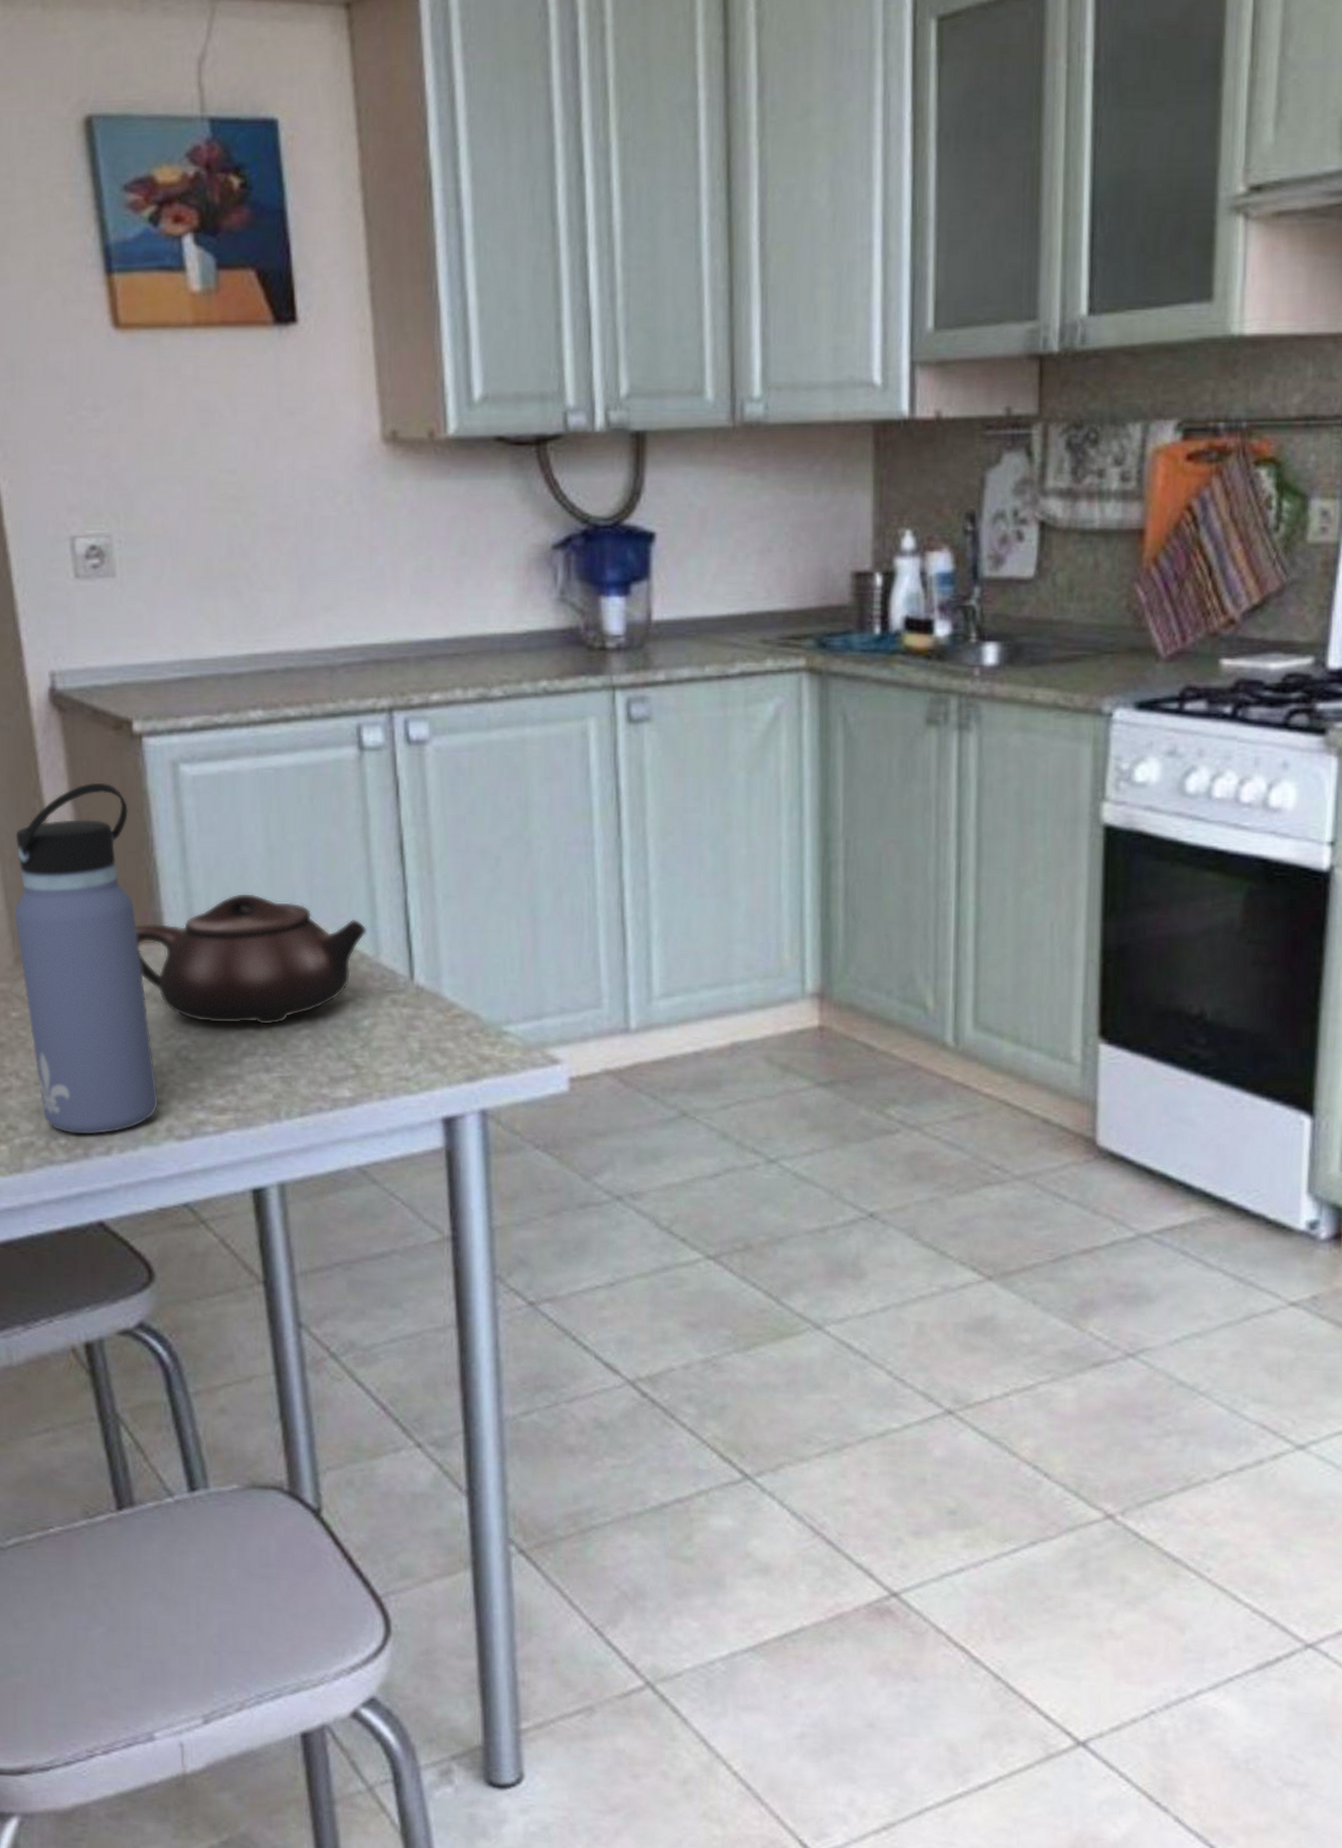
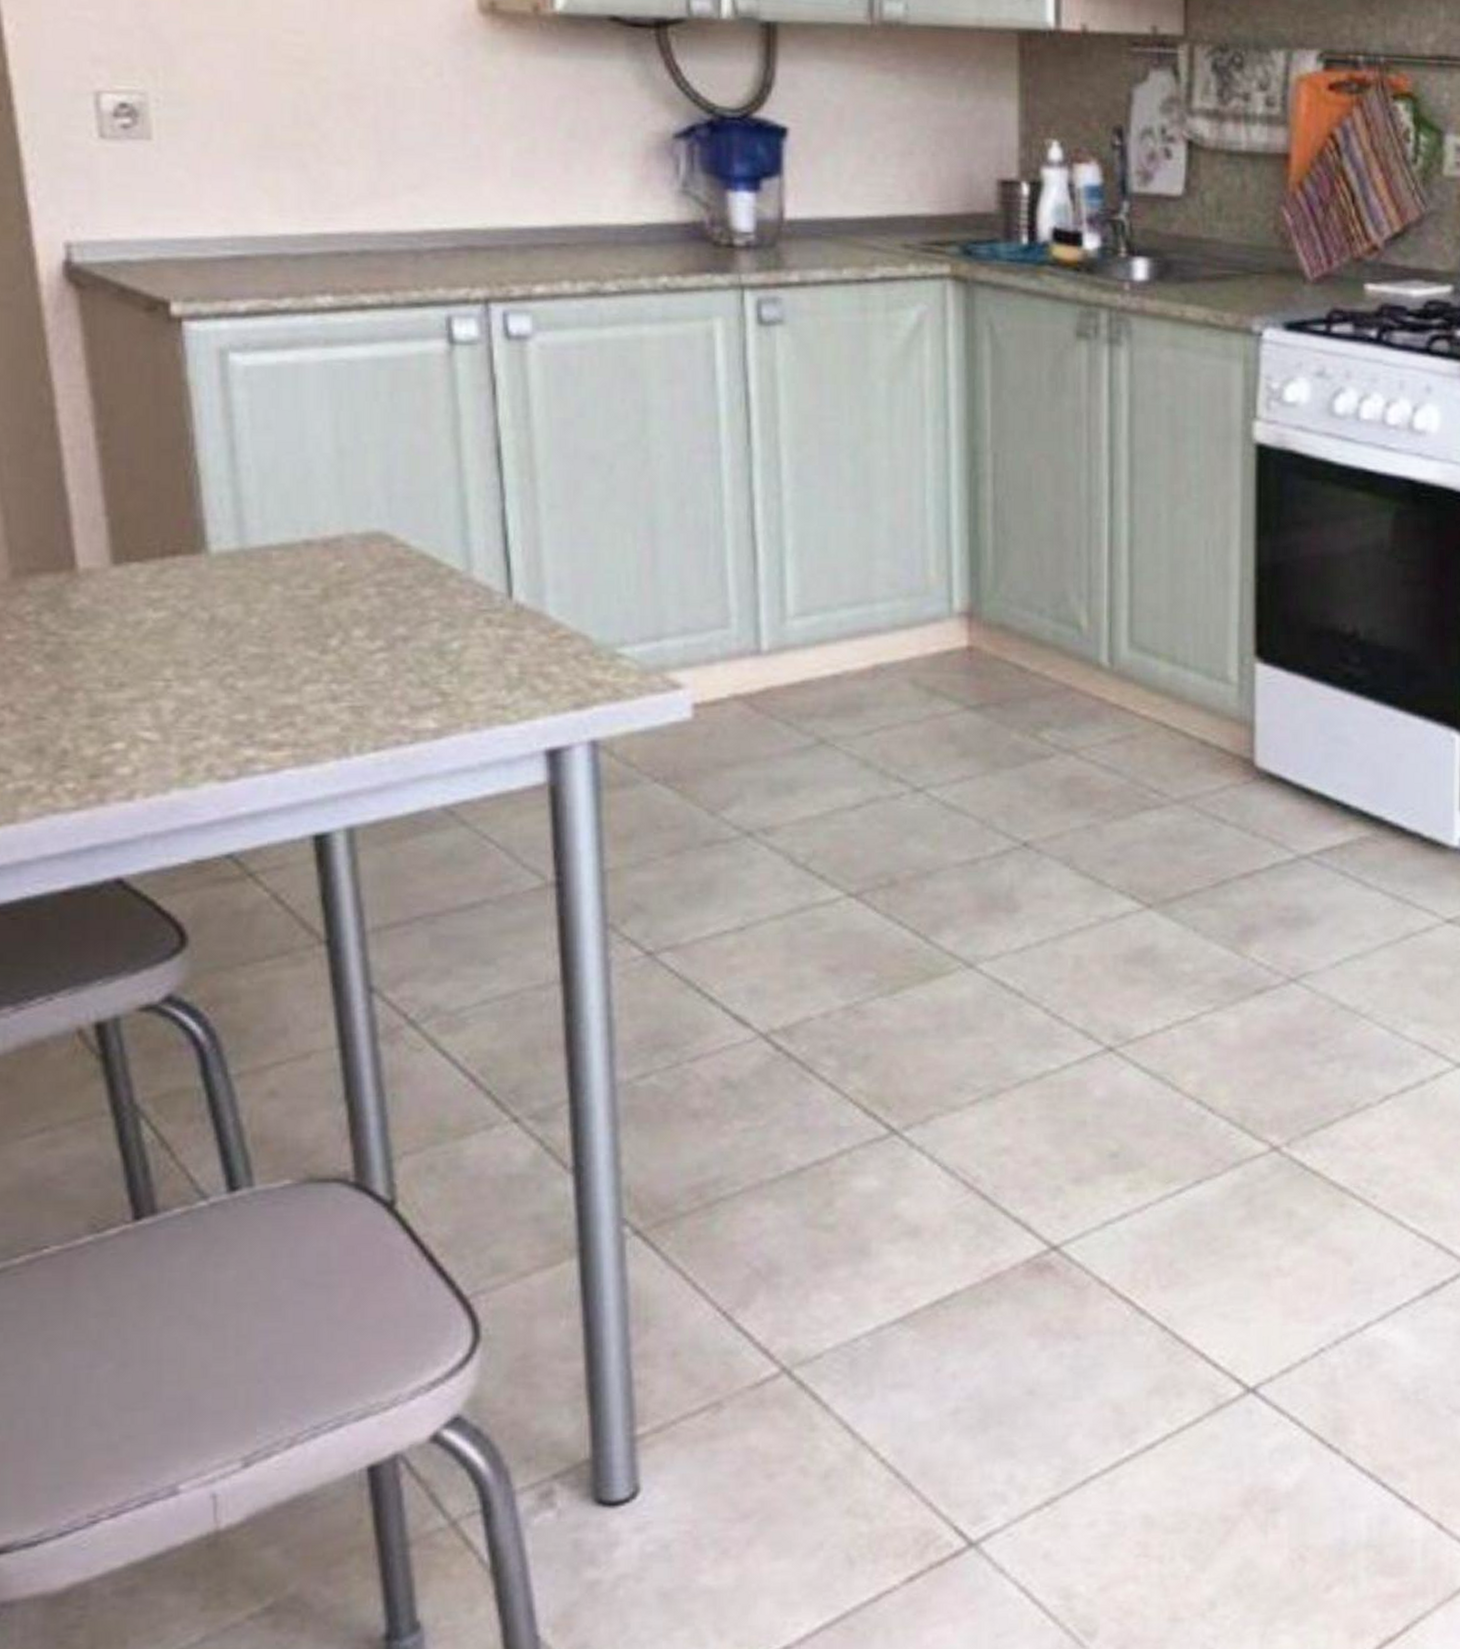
water bottle: present [14,782,159,1135] -> none [12,370,197,777]
teapot: present [136,892,367,1026] -> none [170,498,457,649]

